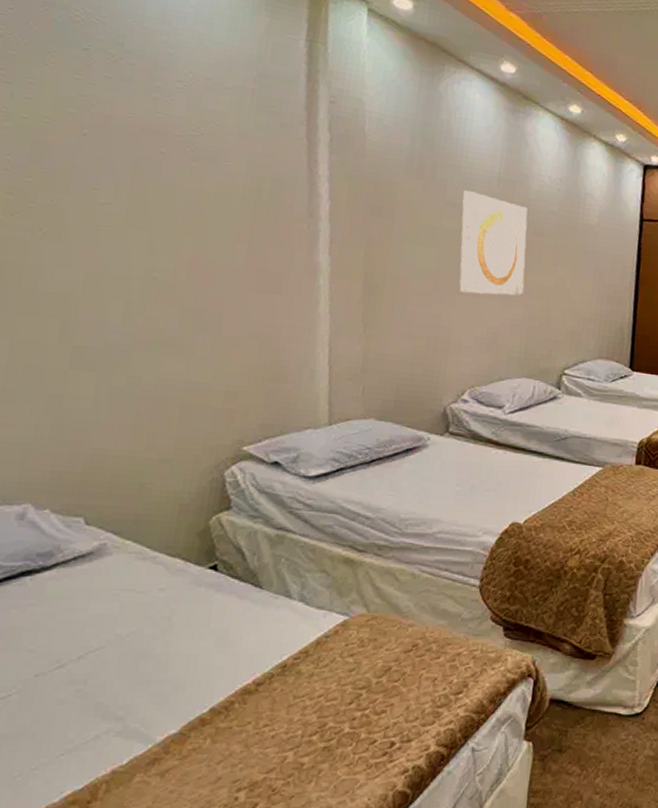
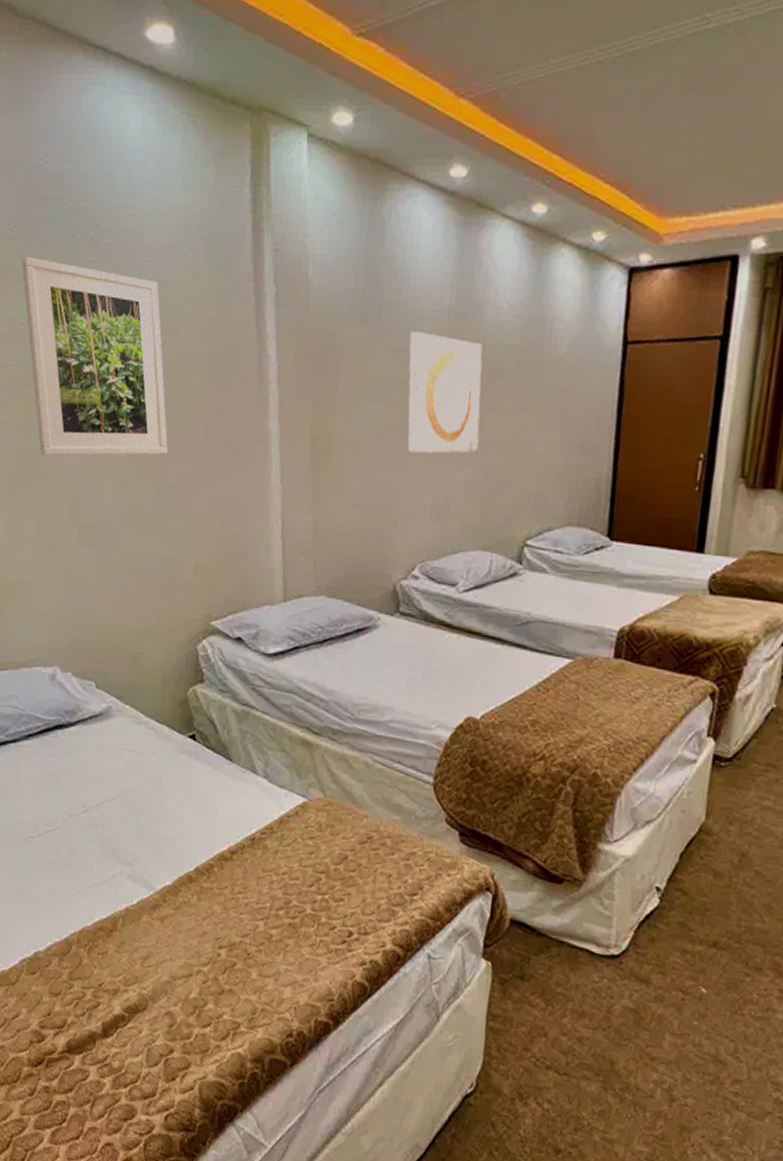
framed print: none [10,57,198,279] -> present [21,256,168,456]

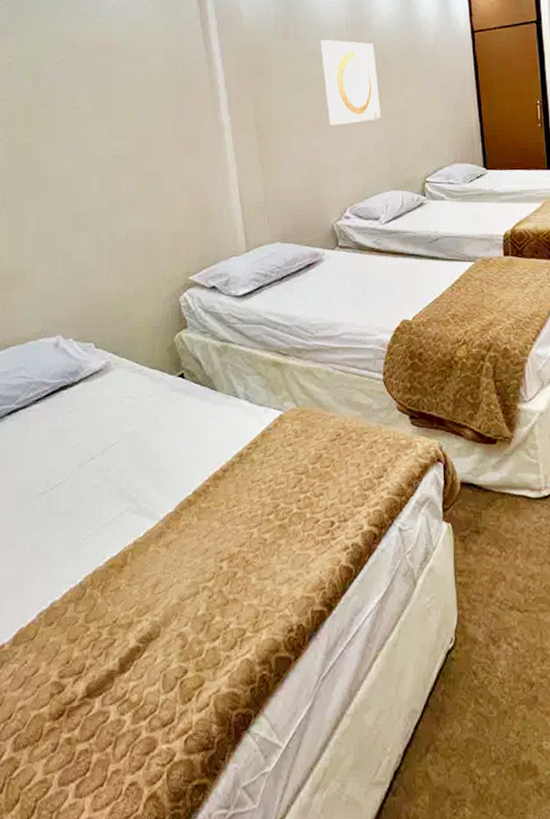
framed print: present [21,256,168,456] -> none [15,17,143,165]

